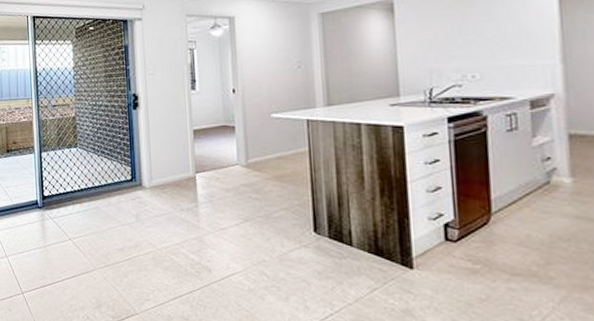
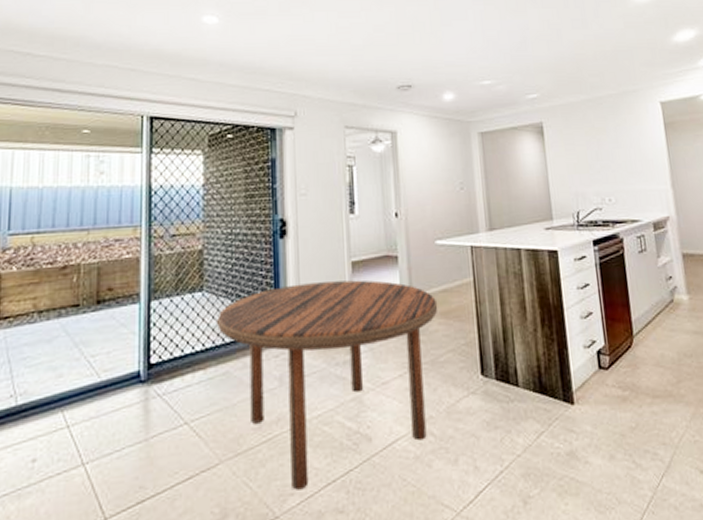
dining table: none [88,145,273,298] -> present [217,280,438,490]

